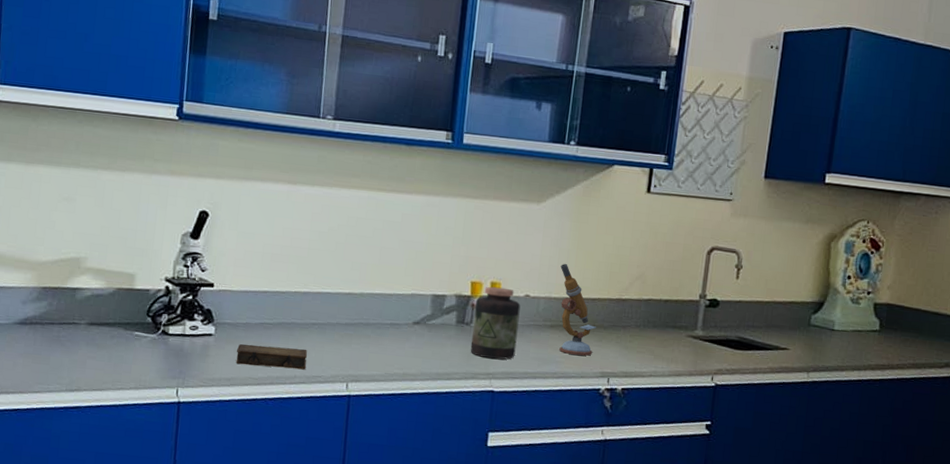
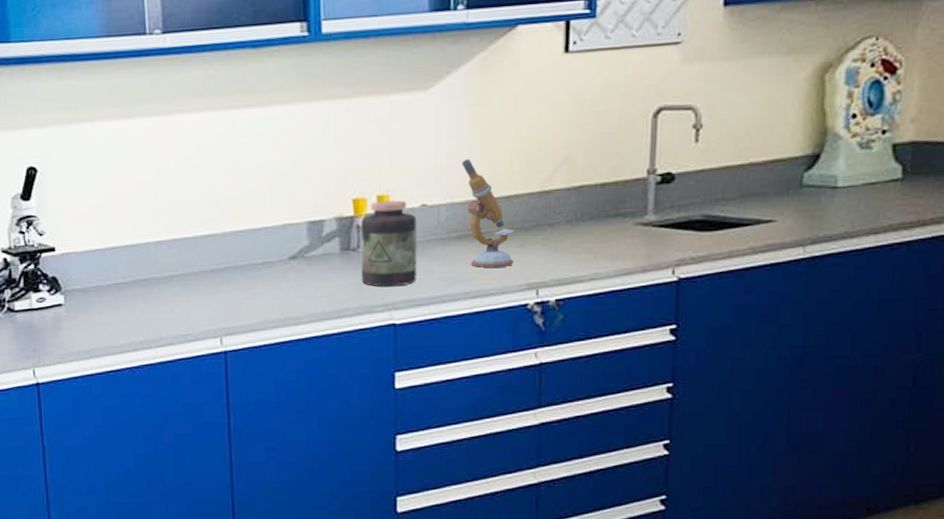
book: present [236,343,308,370] -> none [91,306,172,334]

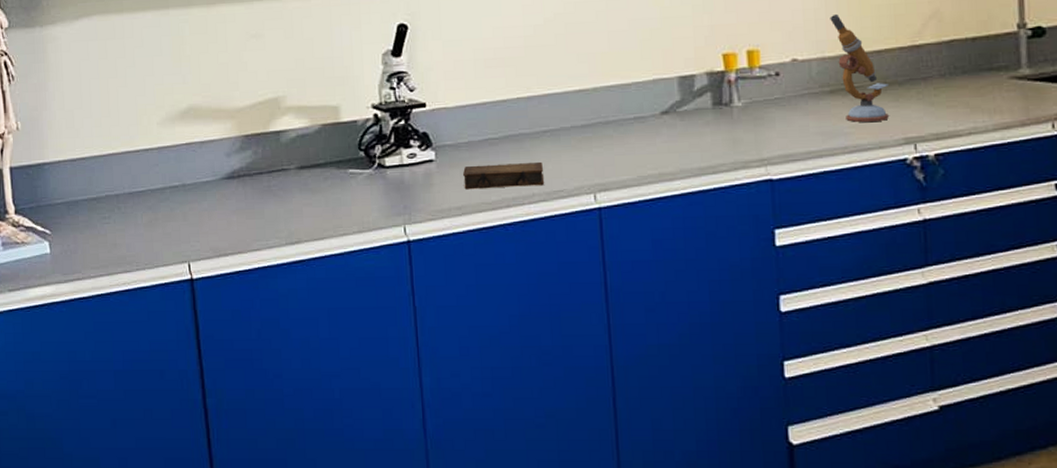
book: none [91,306,172,334] -> present [462,161,545,190]
jar: present [360,200,417,287] -> none [731,55,792,142]

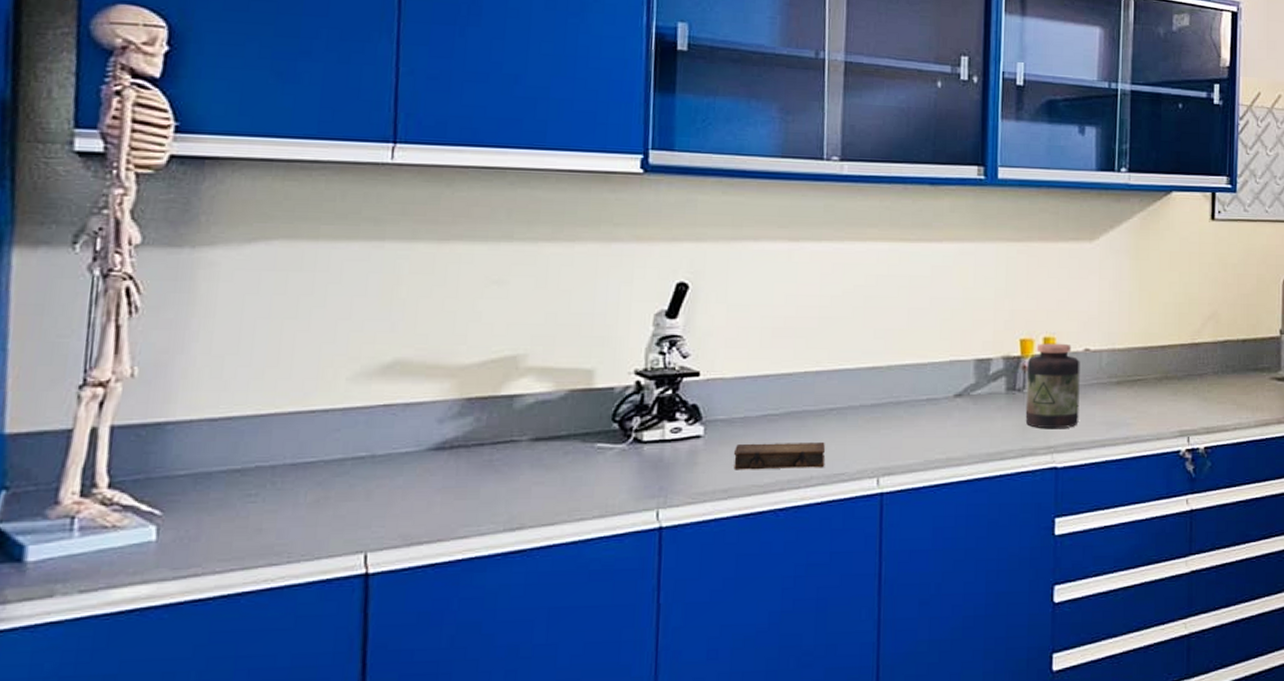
jar: none [731,55,792,142] -> present [1025,343,1080,429]
microscope: present [830,13,889,122] -> none [1122,308,1169,413]

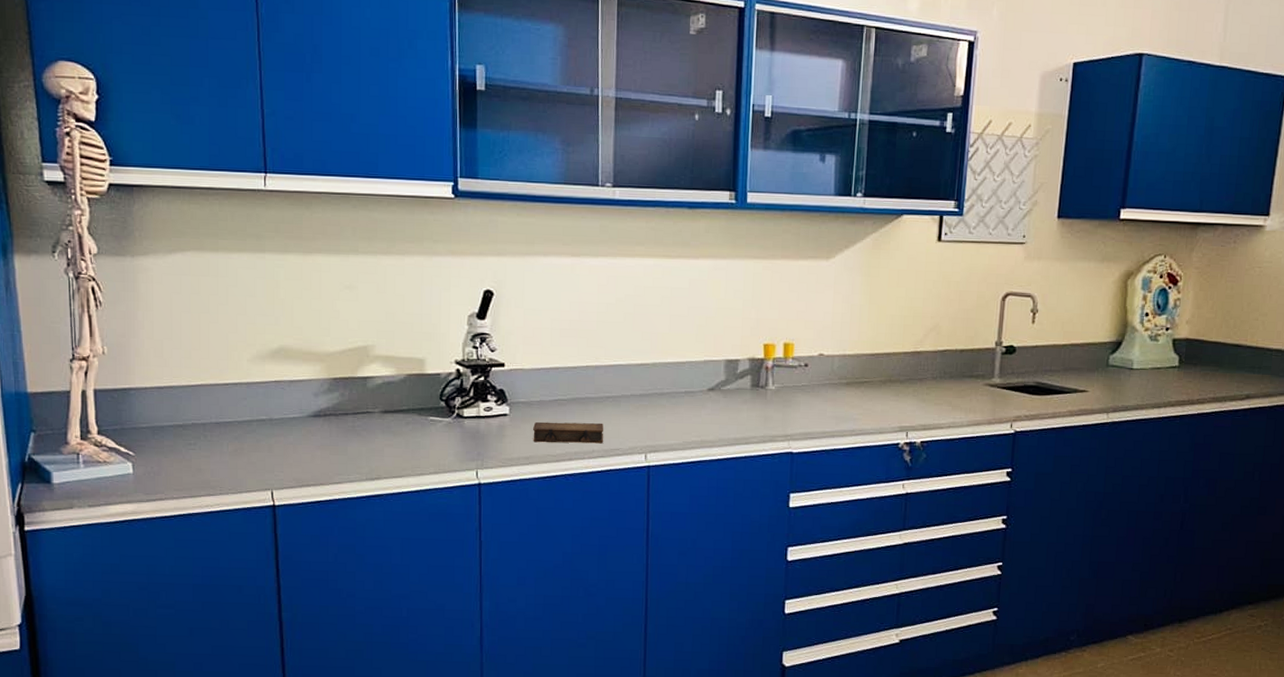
jar: present [1025,343,1080,429] -> none [767,347,815,421]

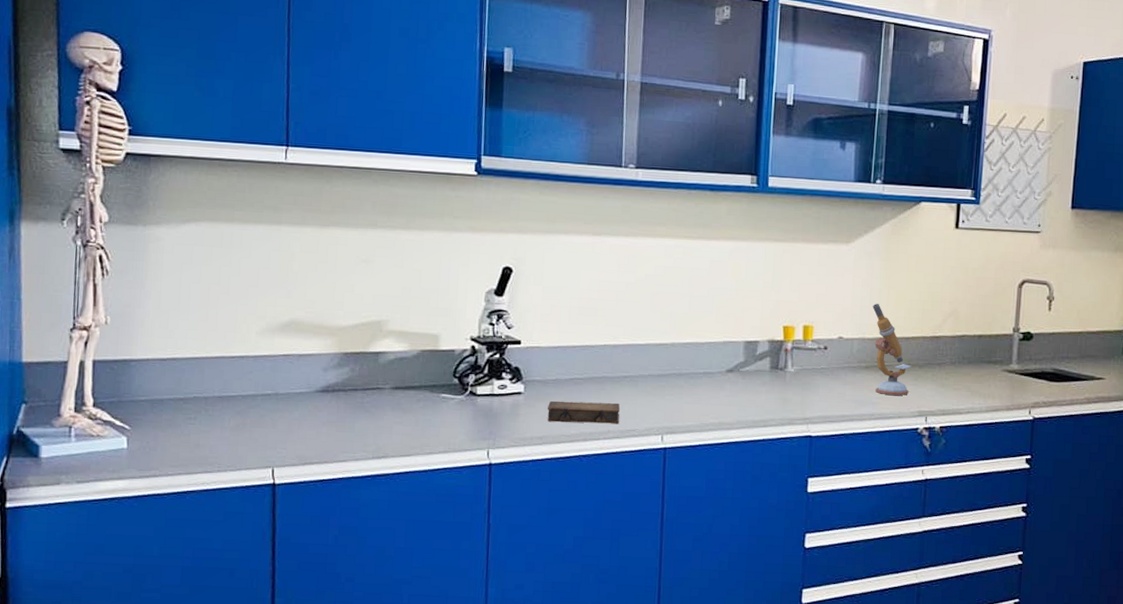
microscope: none [853,319,892,411] -> present [872,303,911,396]

